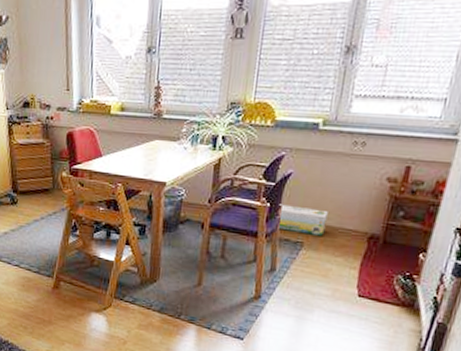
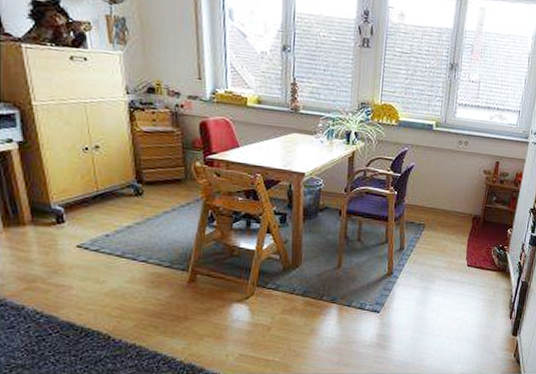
toy box: present [276,204,328,237] -> none [403,192,443,219]

